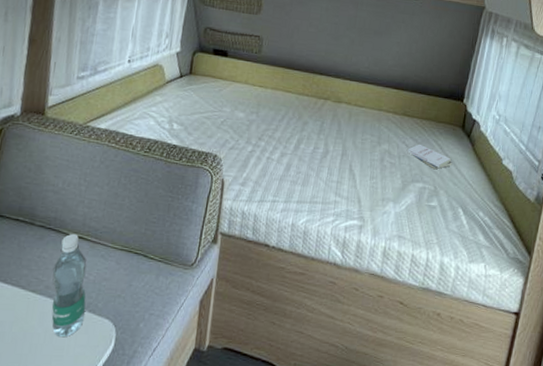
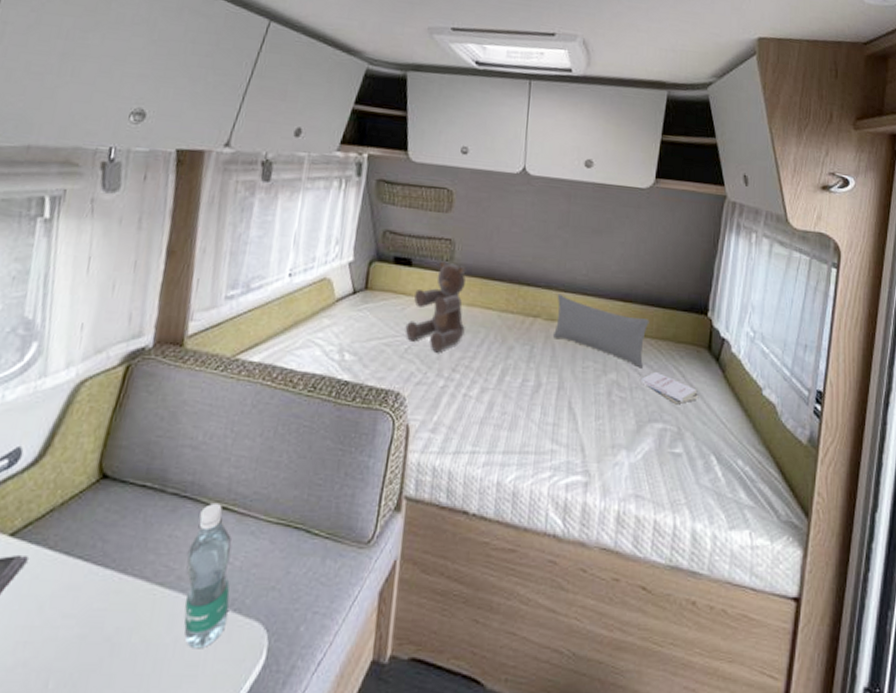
teddy bear: none [221,53,271,125] -> present [405,261,466,353]
pillow: none [339,82,417,141] -> present [552,294,649,369]

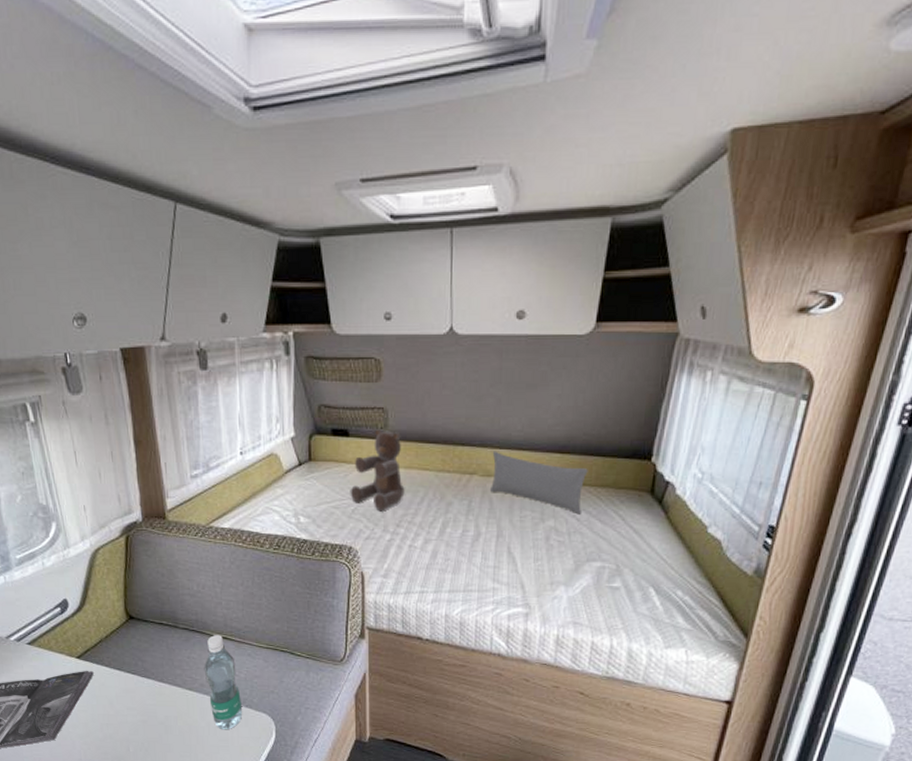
books: present [640,371,699,405] -> none [579,516,639,545]

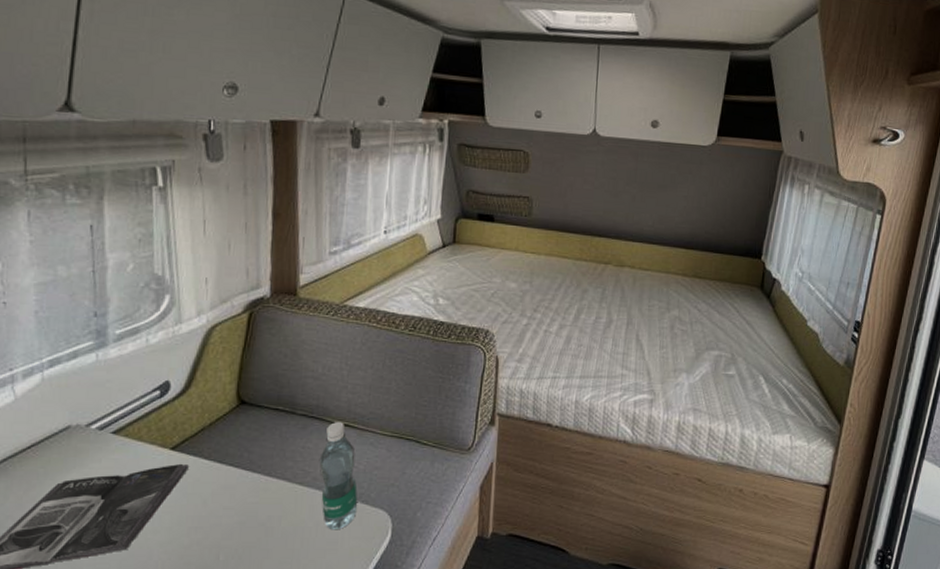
teddy bear: present [350,429,405,512] -> none [490,216,544,296]
pillow: present [489,451,588,515] -> none [622,243,709,306]

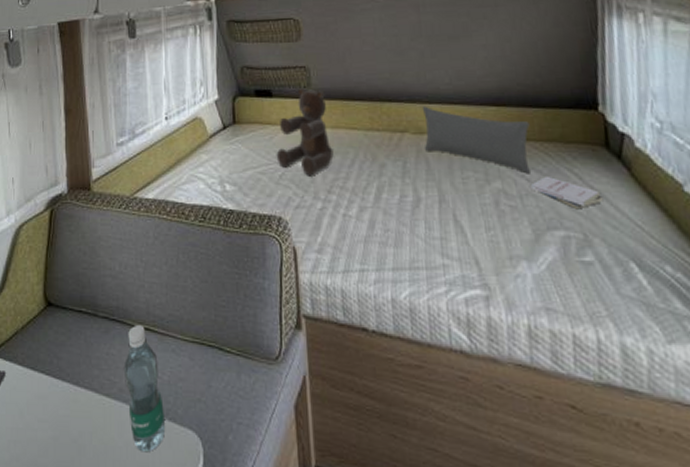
teddy bear: none [490,216,544,296] -> present [276,88,334,176]
pillow: none [622,243,709,306] -> present [423,106,530,174]
books: none [700,308,751,335] -> present [530,175,604,210]

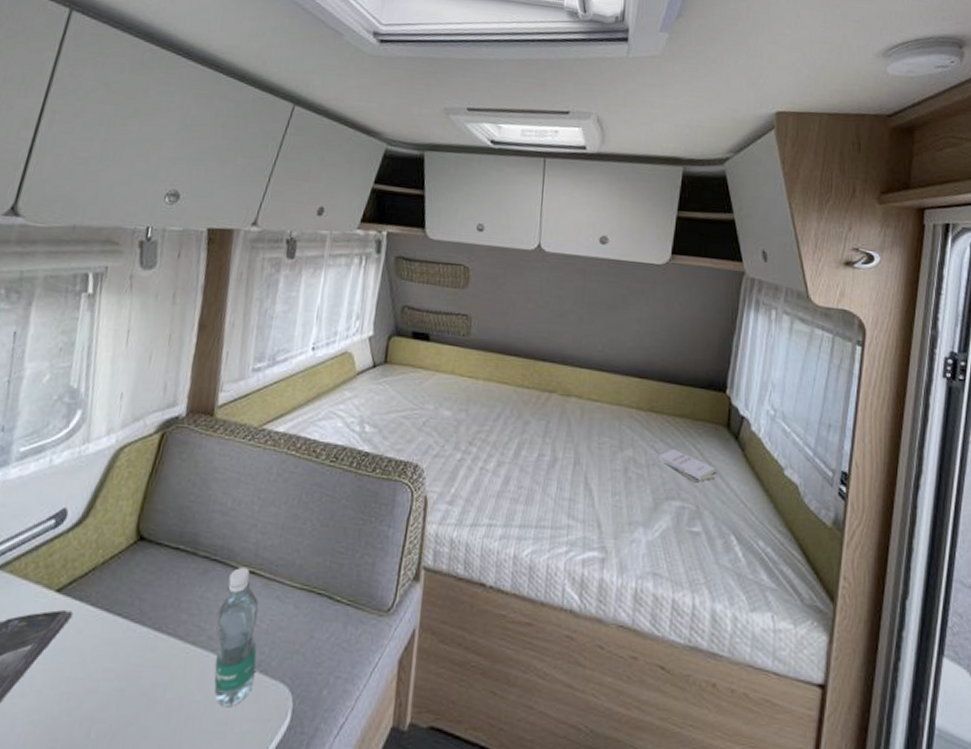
teddy bear: present [276,88,334,176] -> none [423,336,483,426]
pillow: present [423,106,530,174] -> none [568,369,666,446]

